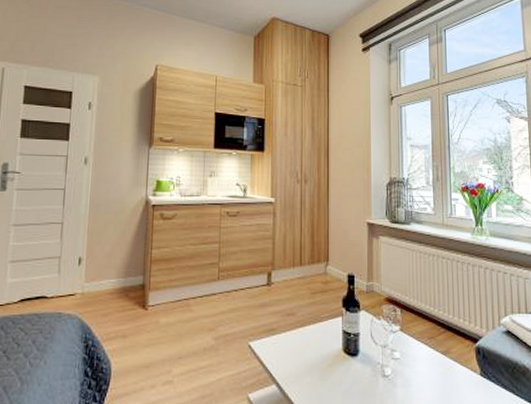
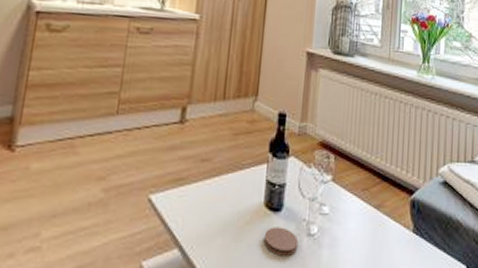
coaster: none [345,369,375,393] -> present [263,227,299,256]

